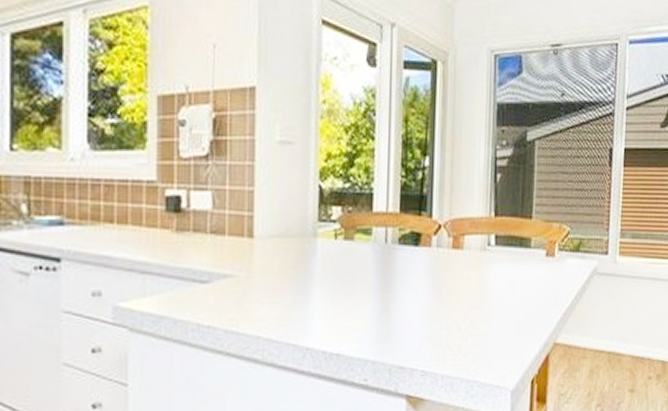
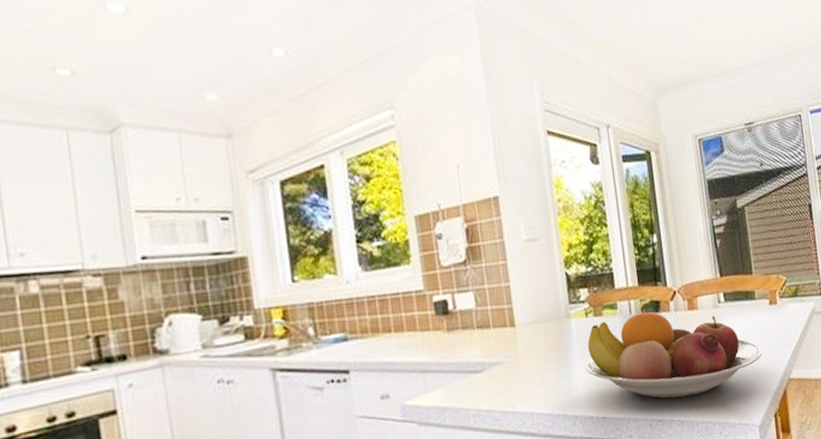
fruit bowl: none [326,243,529,346] -> present [585,311,763,399]

